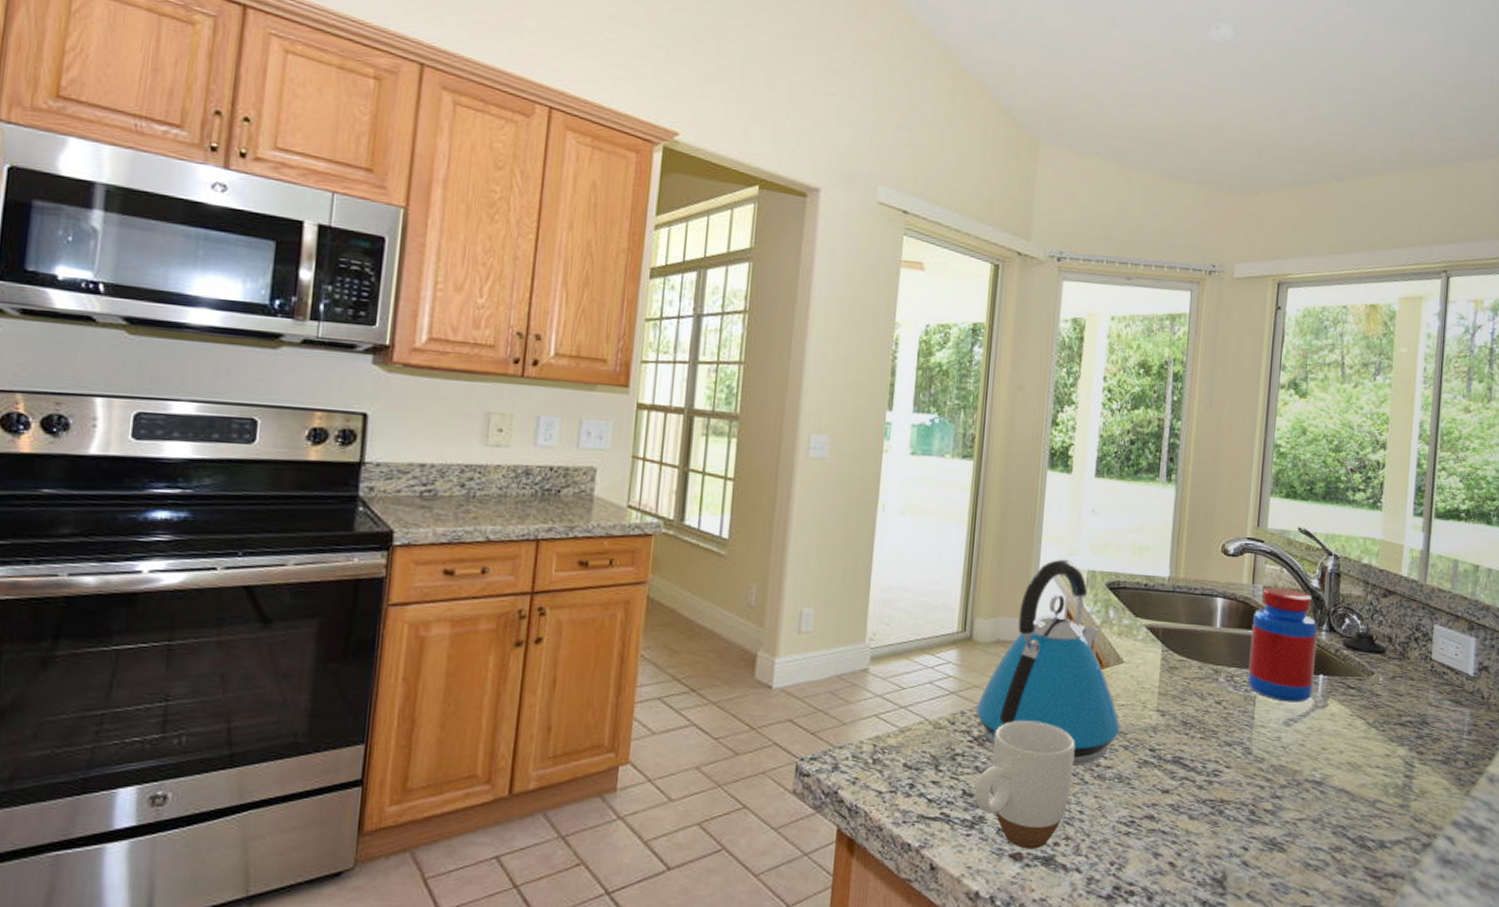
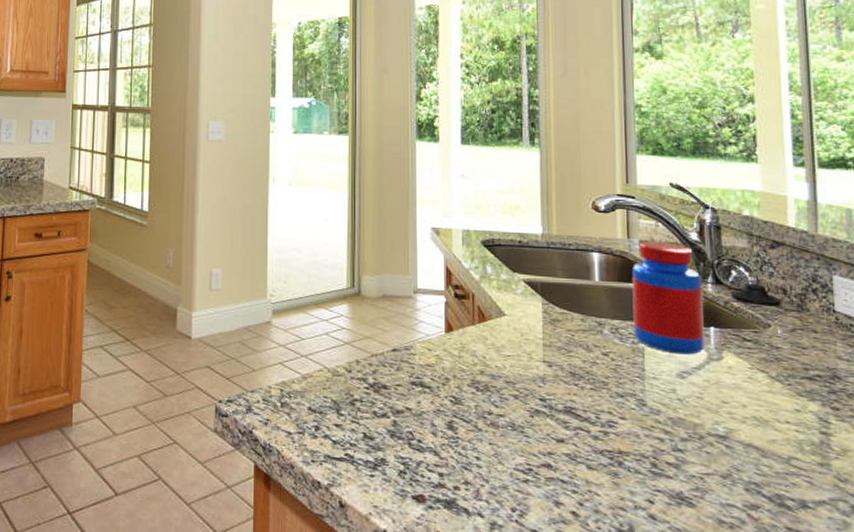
mug: present [974,720,1075,849] -> none [375,369,466,492]
kettle: present [976,558,1120,766] -> none [370,220,508,413]

